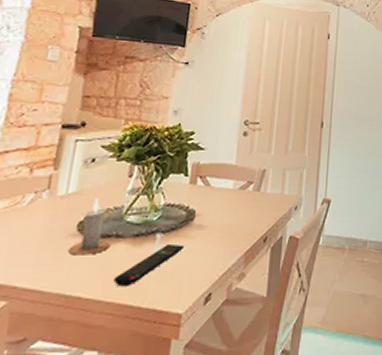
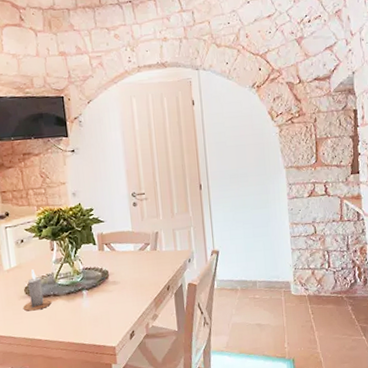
remote control: present [113,243,184,287] -> none [60,297,105,331]

